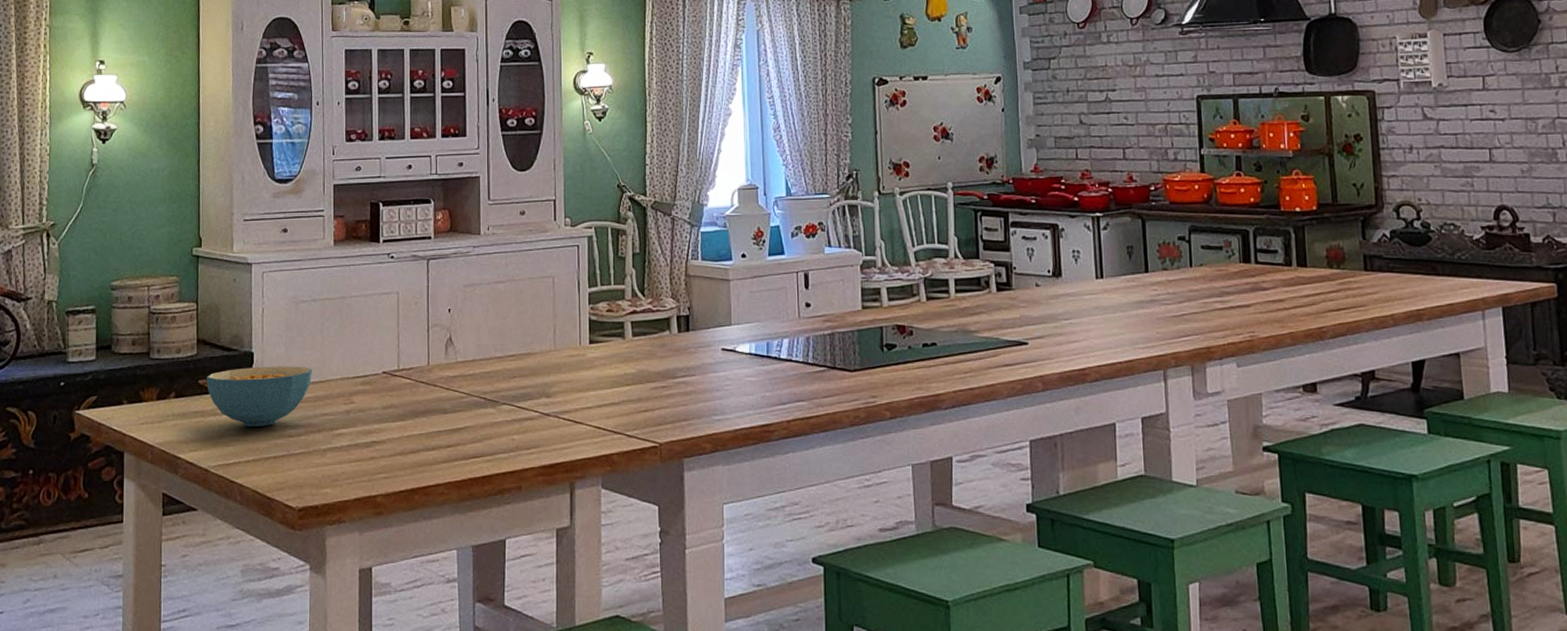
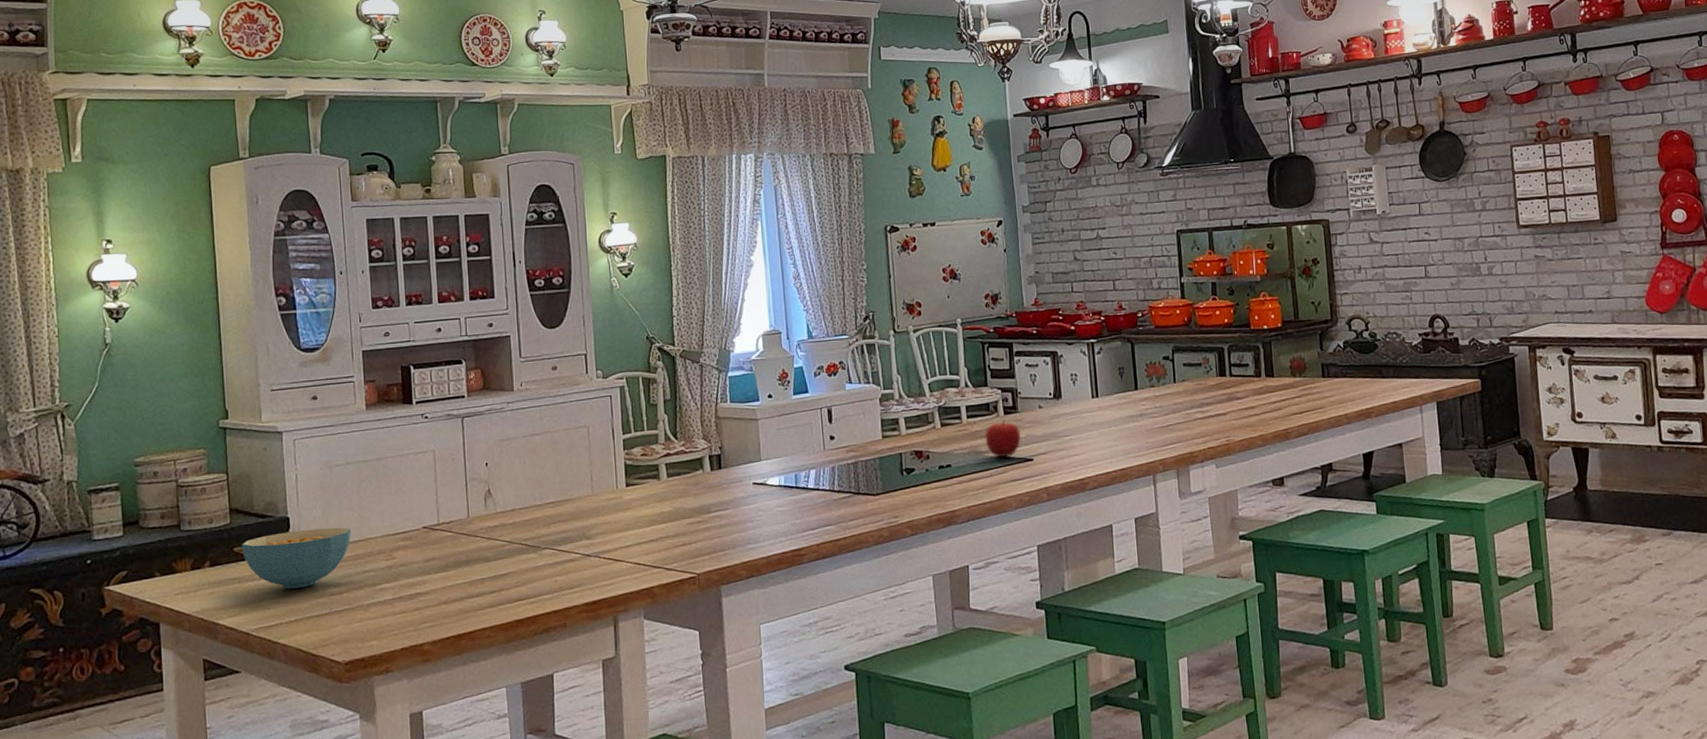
fruit: none [974,296,1016,339] -> present [985,419,1022,458]

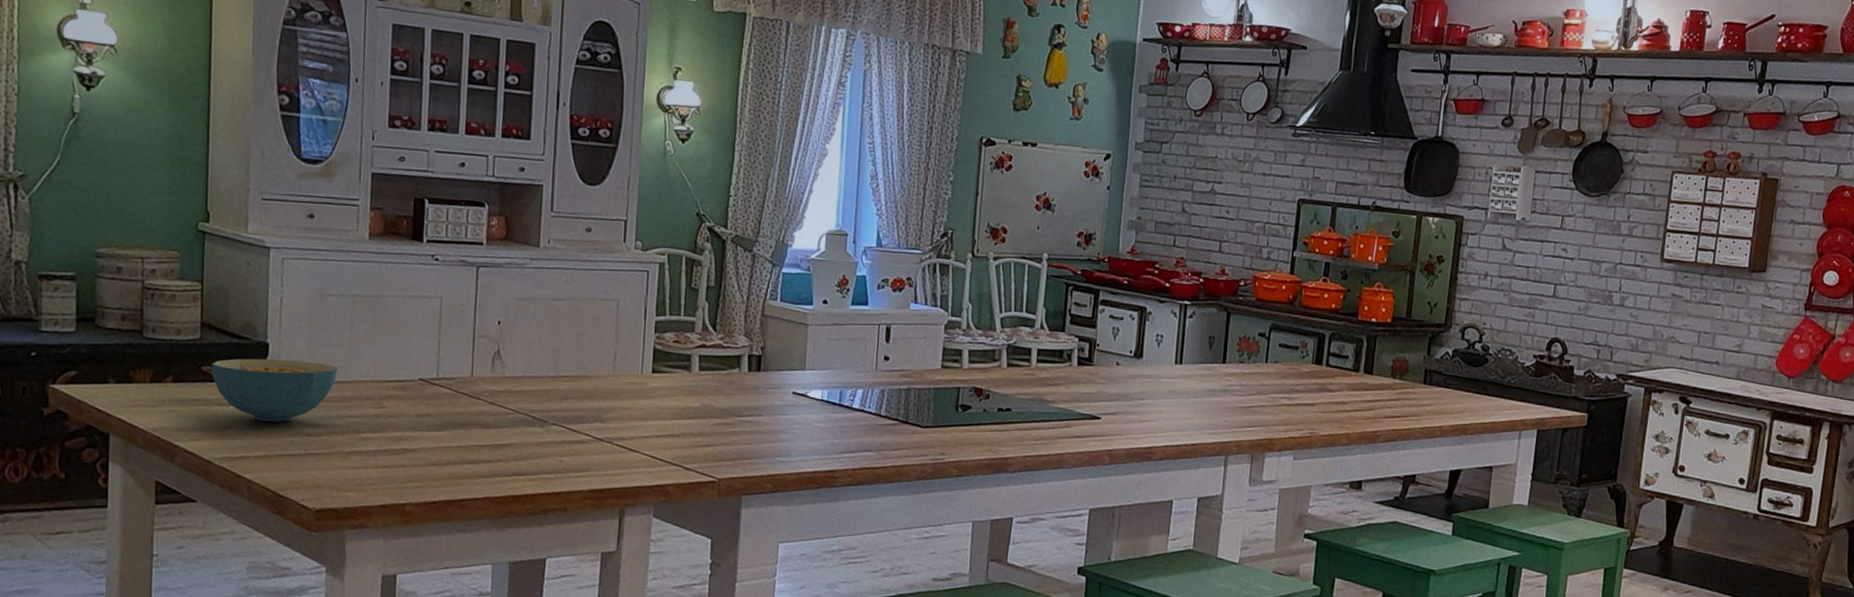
fruit: present [985,419,1022,458] -> none [1052,370,1093,411]

